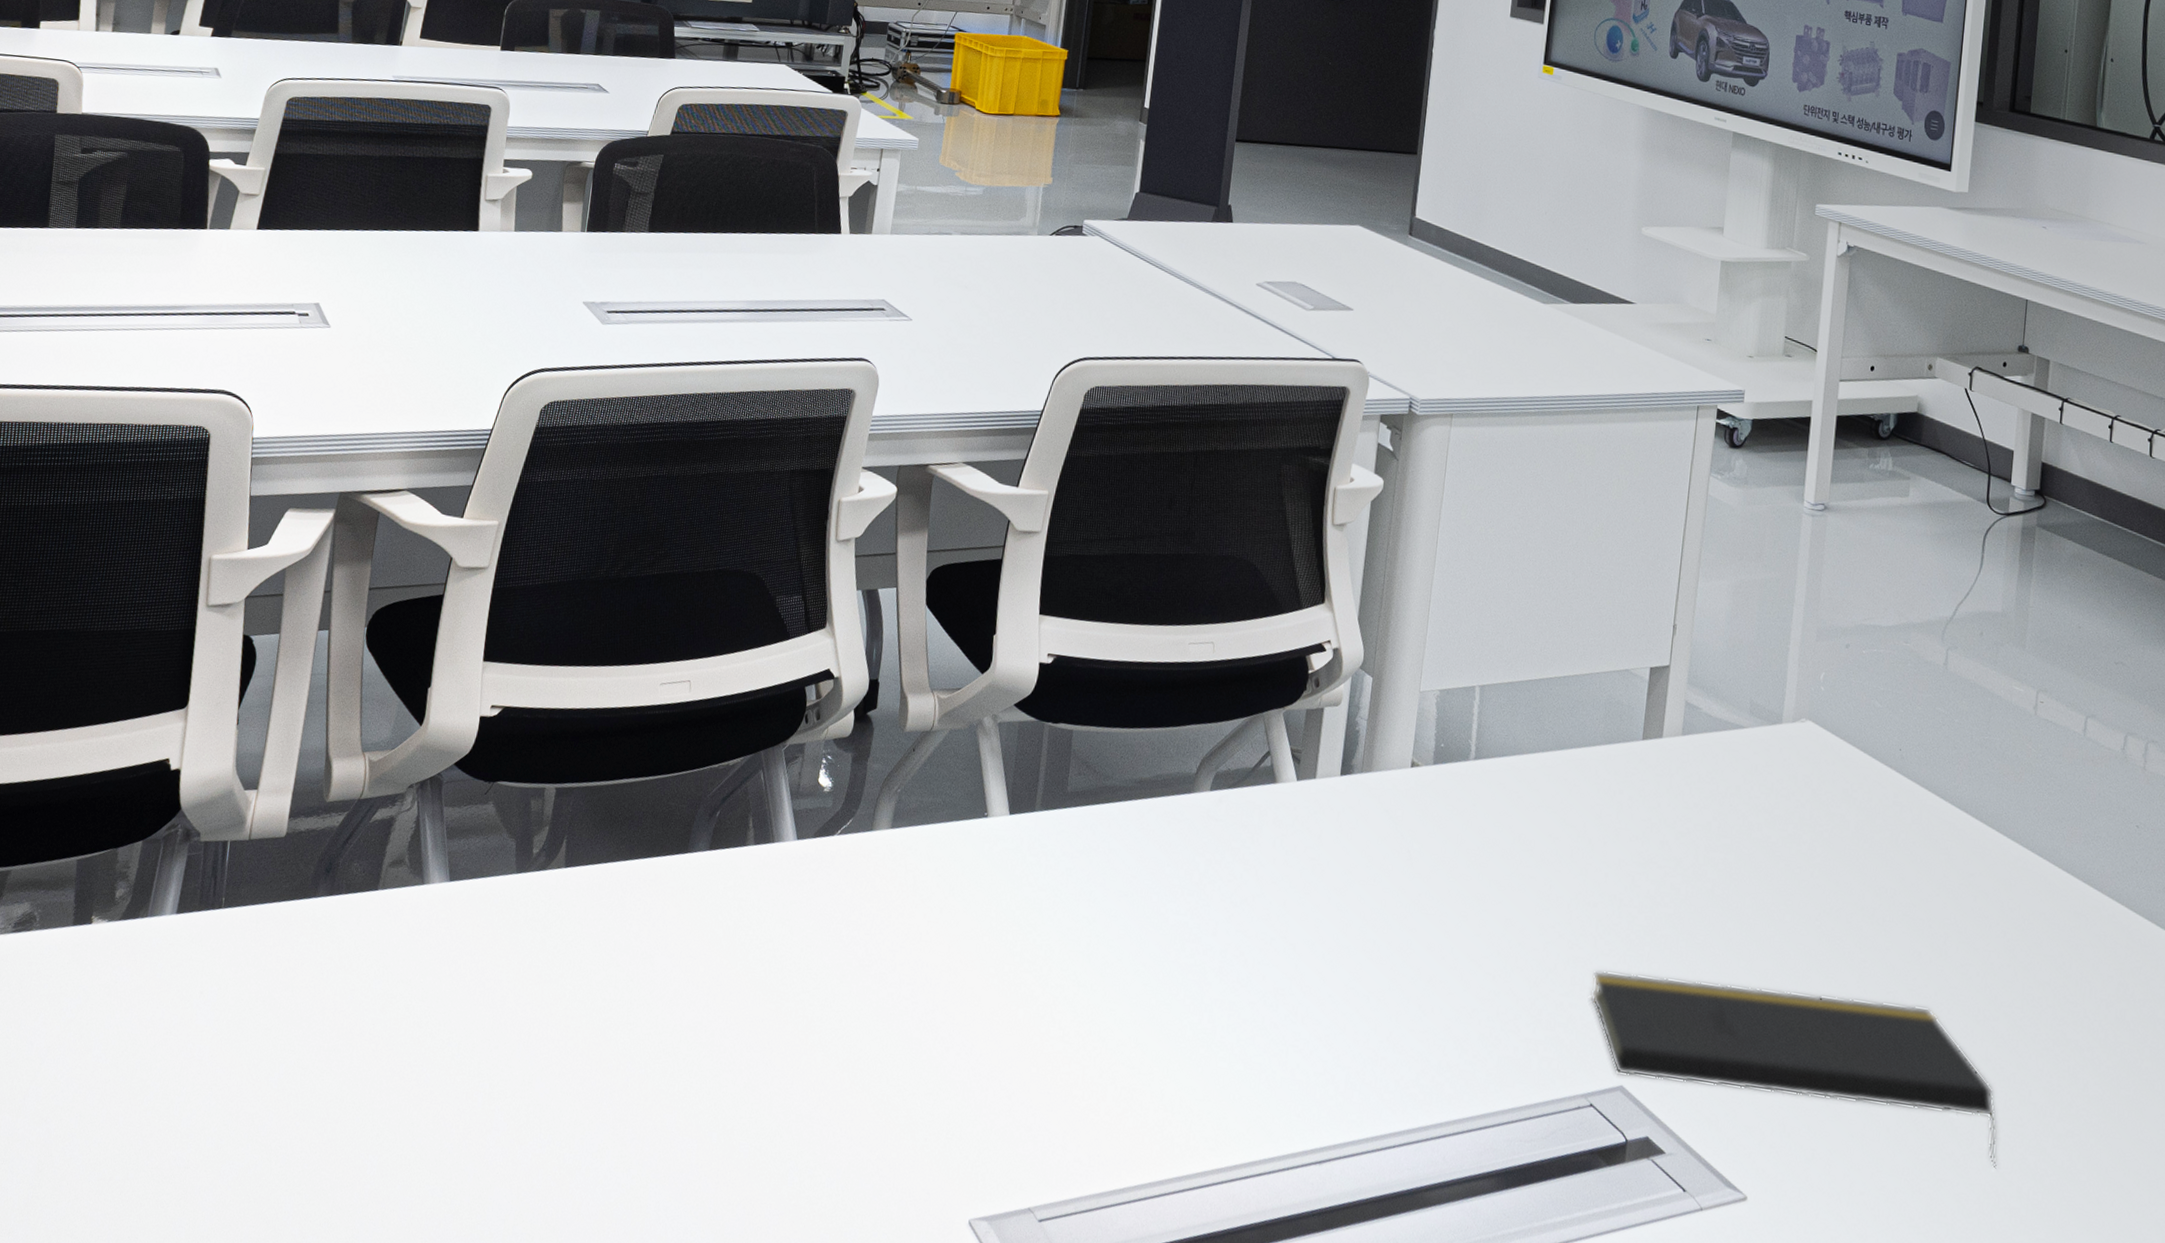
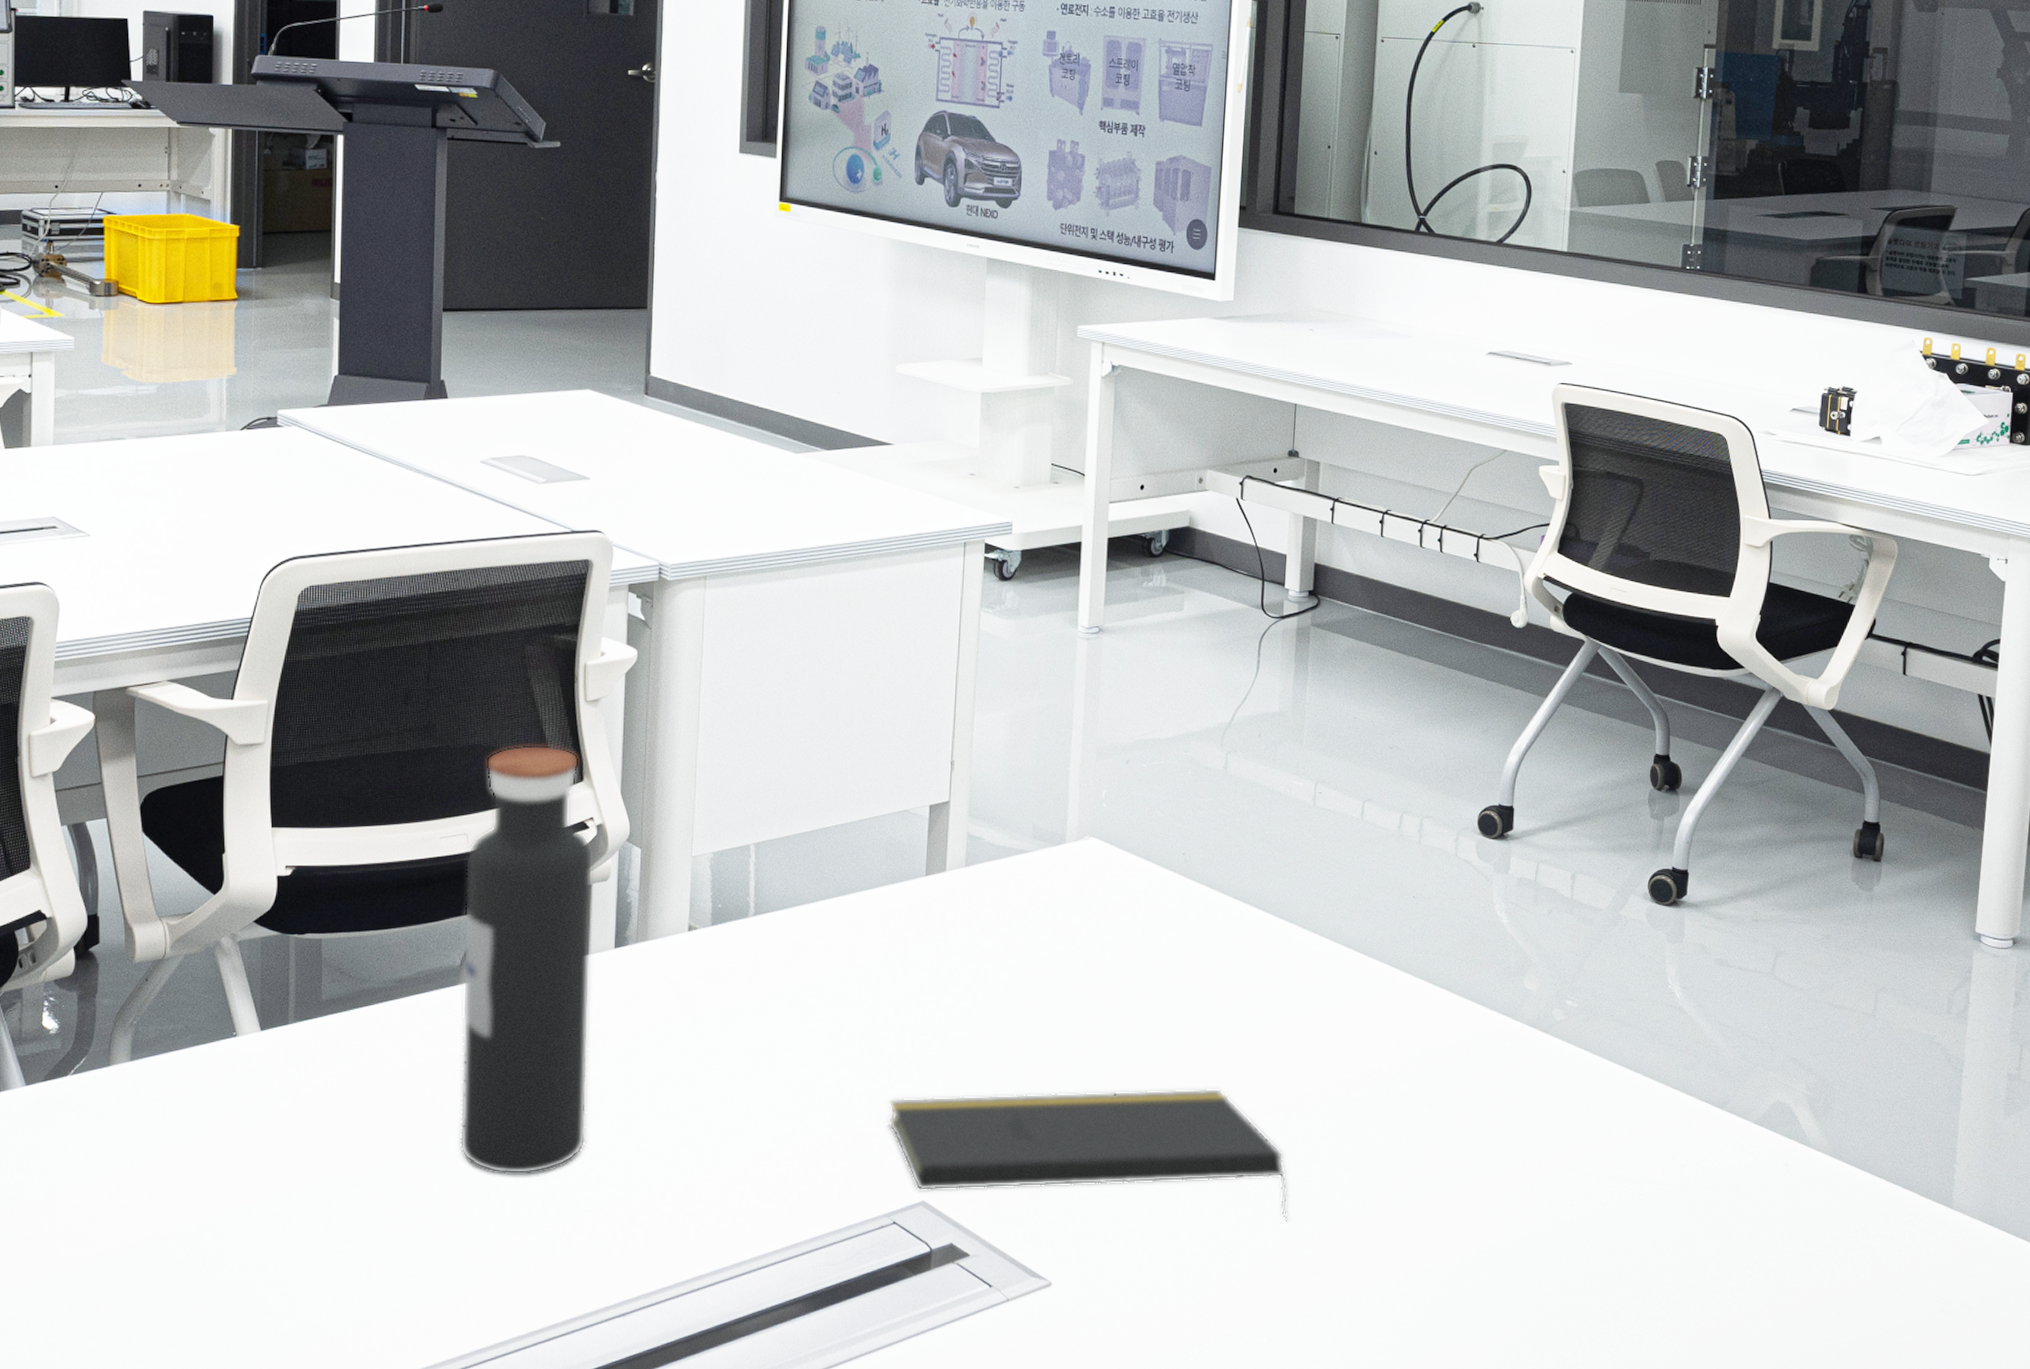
water bottle: none [1179,561,1329,999] -> present [459,745,594,1175]

